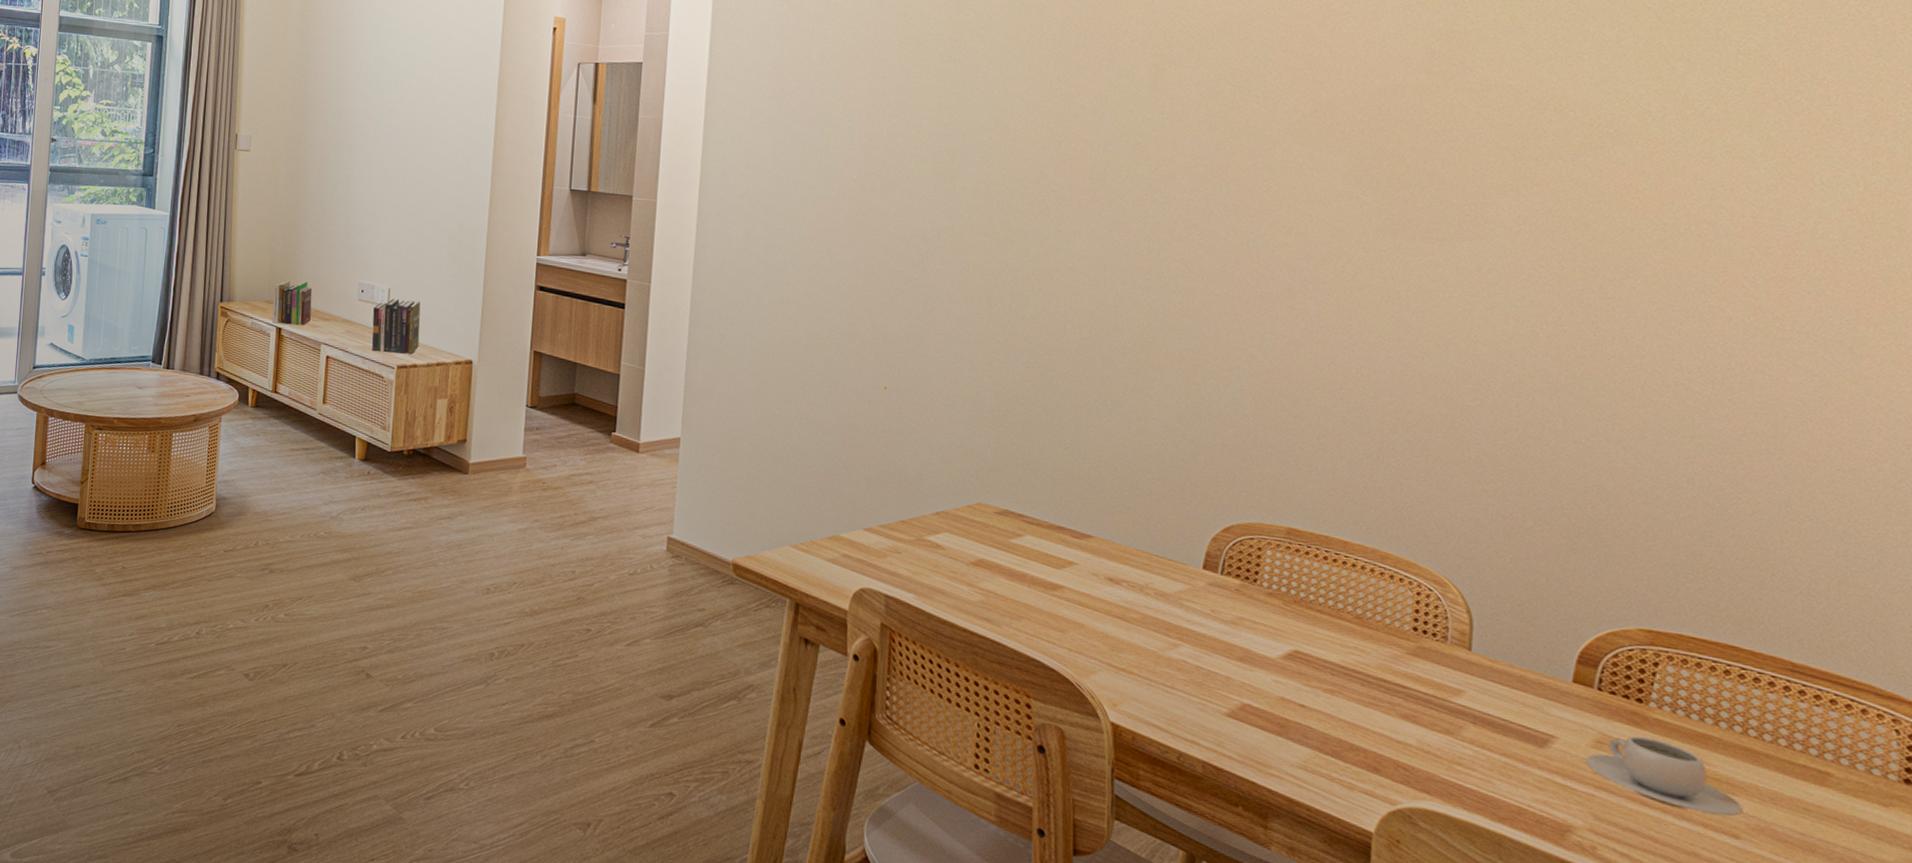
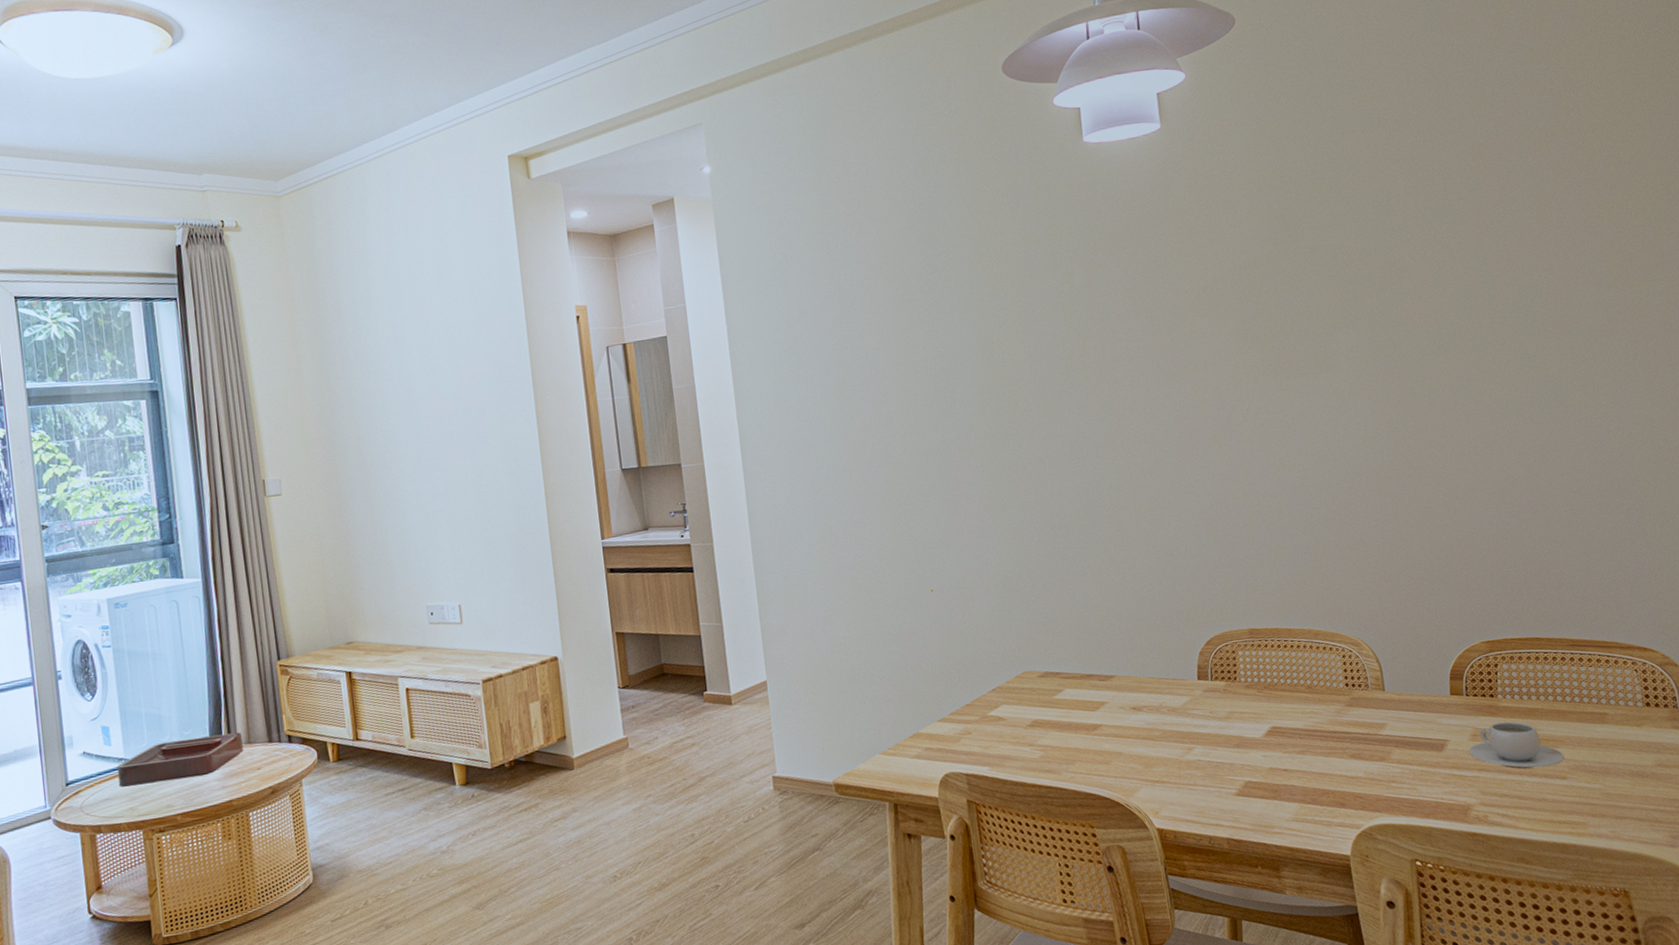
decorative tray: none [73,351,179,390] -> present [116,732,243,787]
books: present [272,280,312,326] -> none [334,617,382,669]
books: present [372,298,421,355] -> none [447,610,501,672]

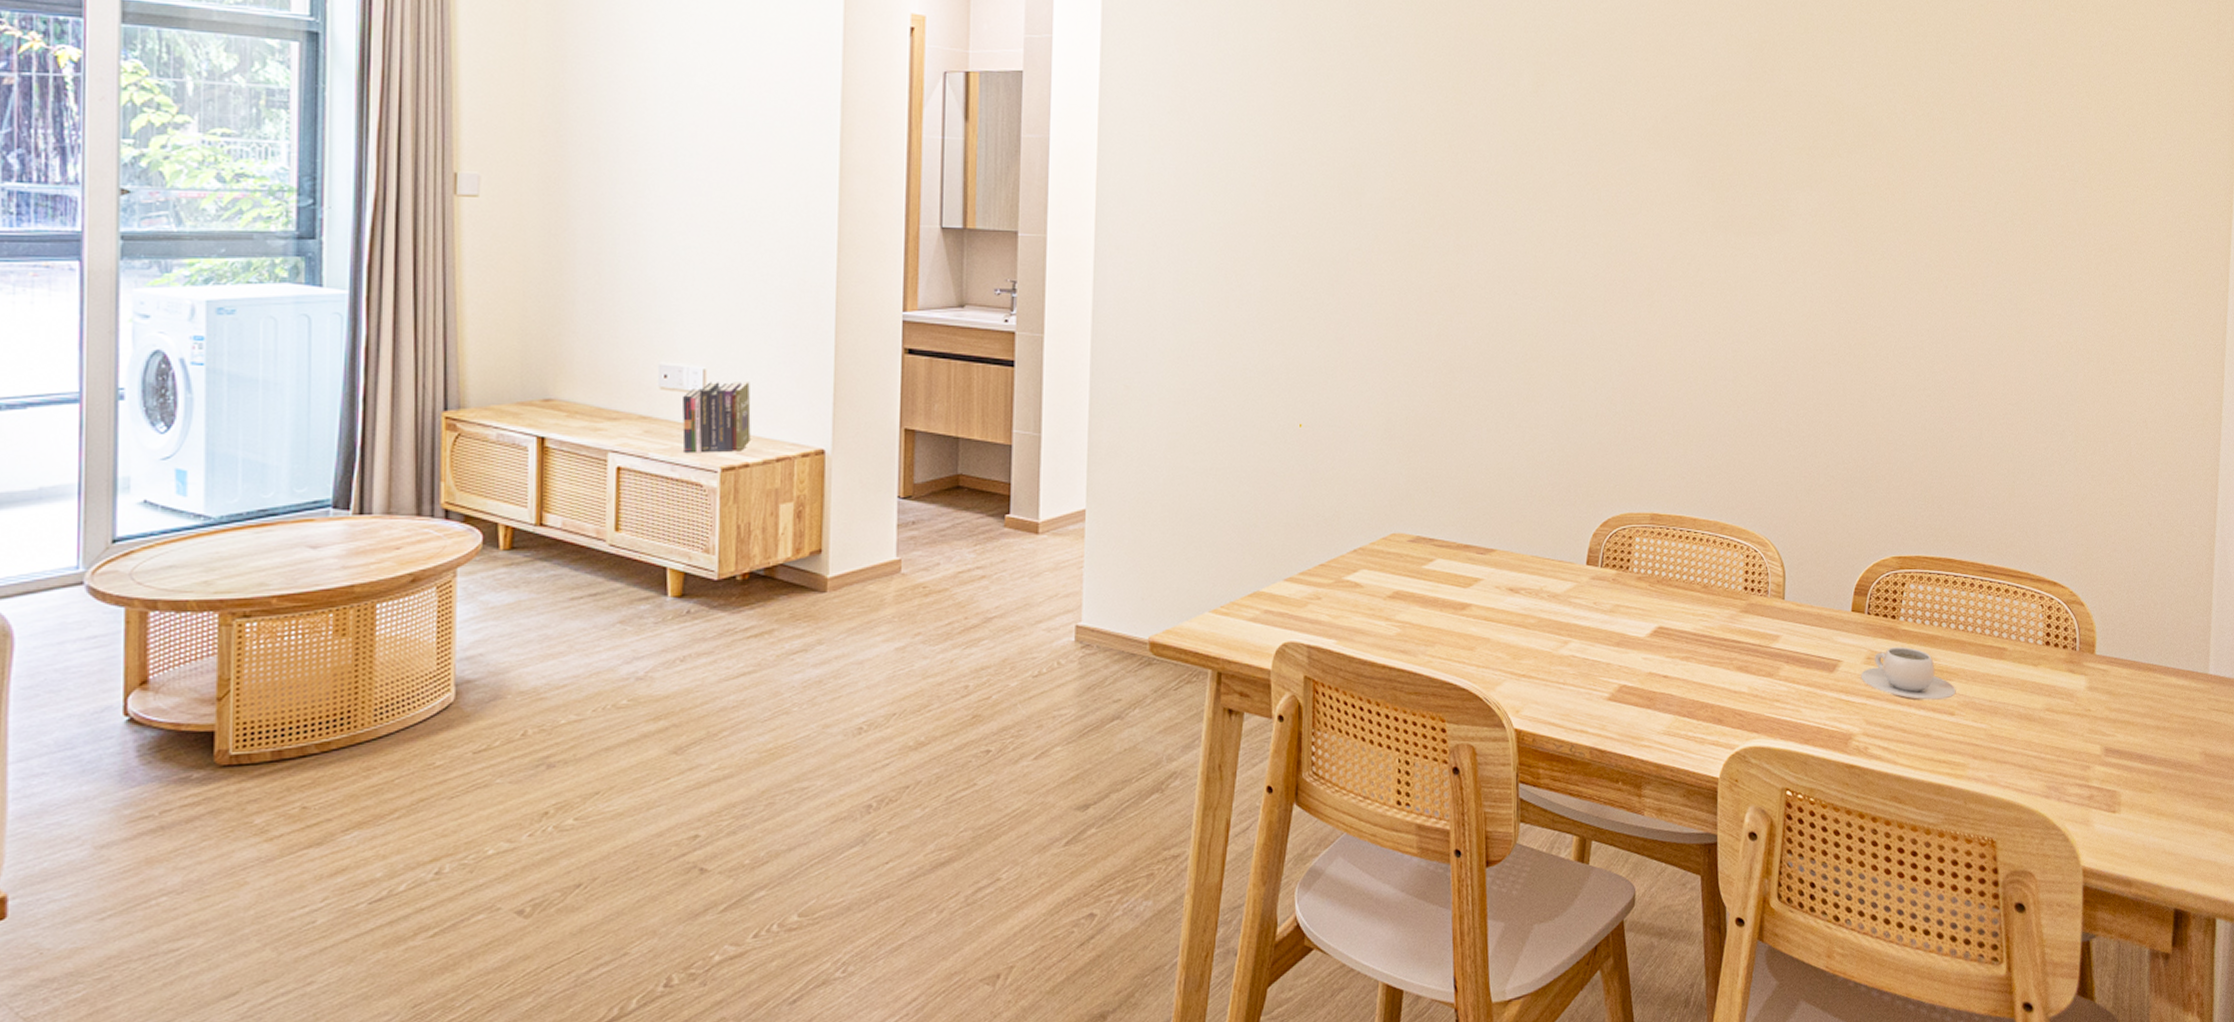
decorative tray: present [116,732,243,787] -> none [190,497,379,553]
books: none [447,610,501,672] -> present [682,382,751,454]

